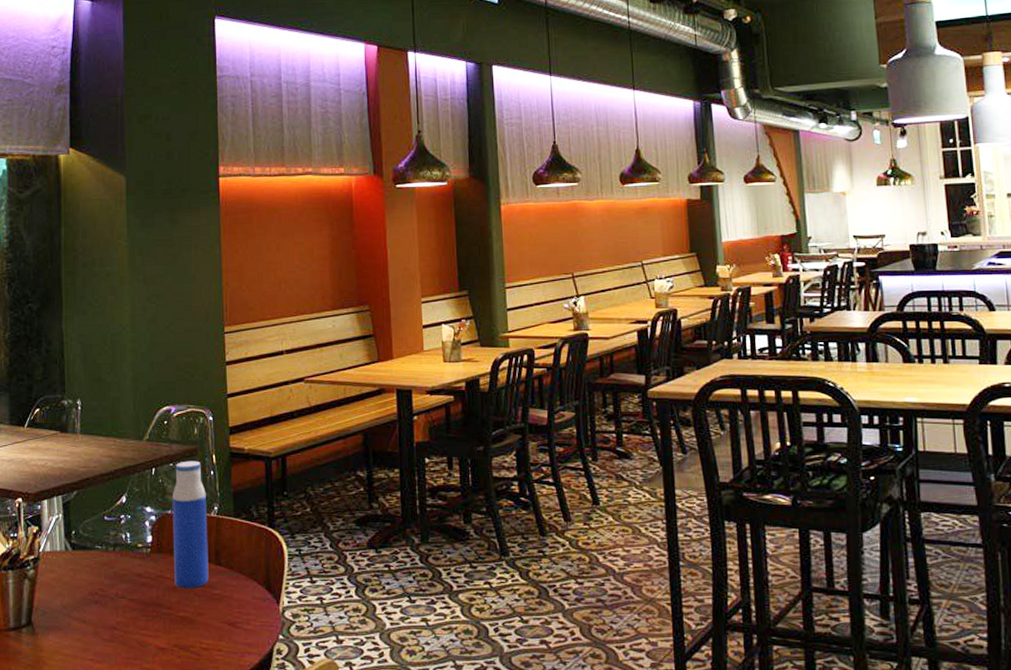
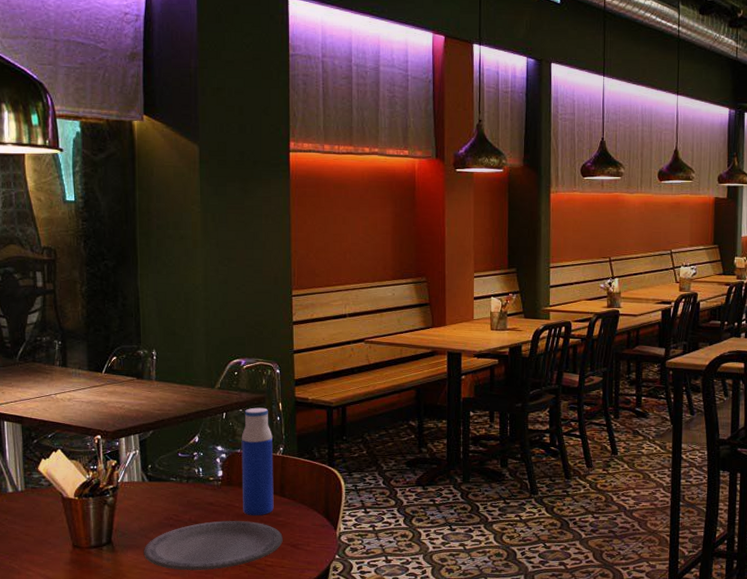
plate: none [65,595,219,657] -> present [143,521,283,571]

